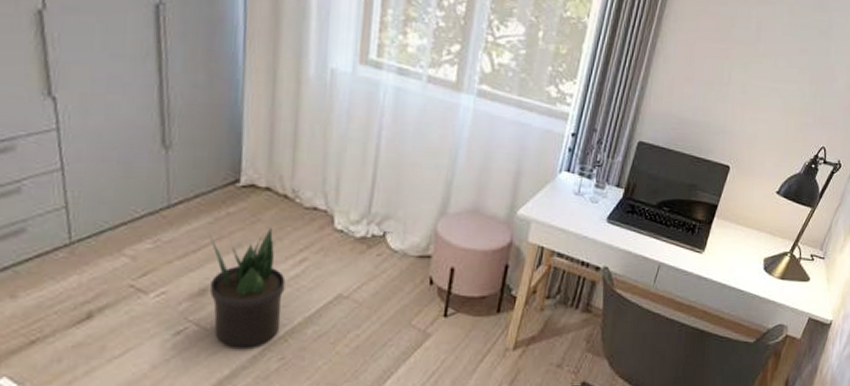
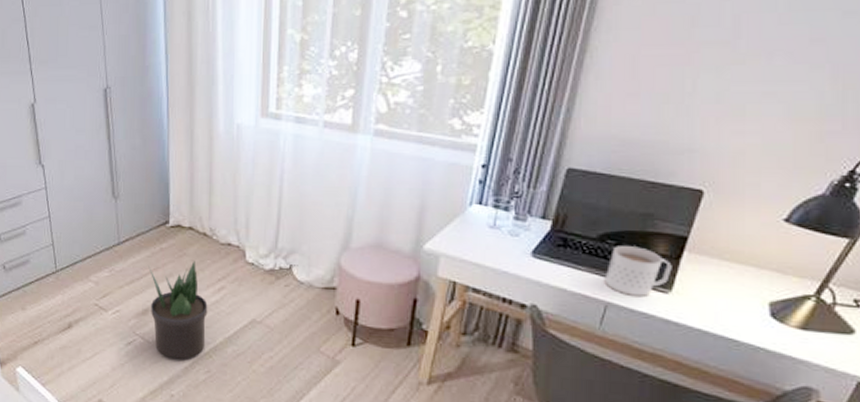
mug: none [659,212,706,256] -> present [604,246,672,296]

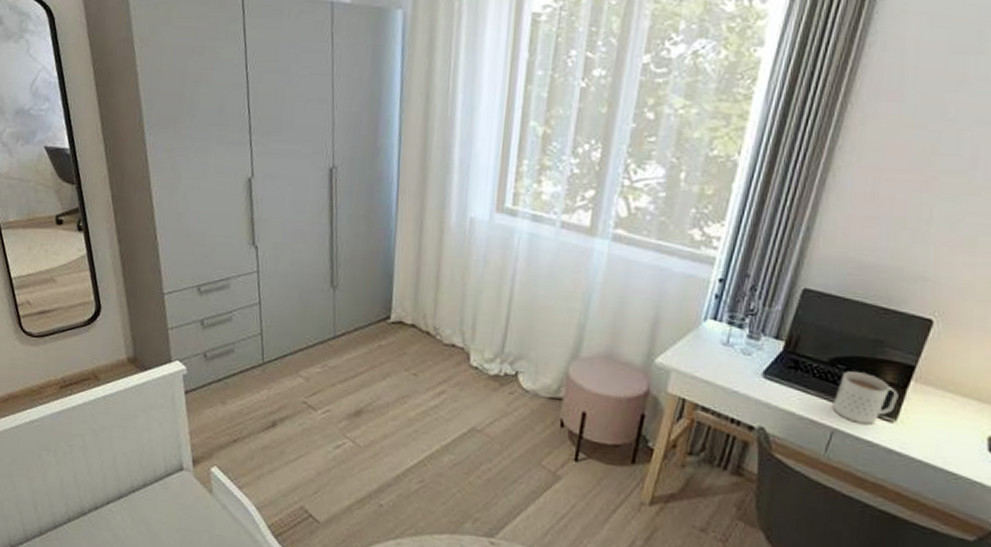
planter: present [148,261,208,360] -> none [364,361,426,468]

